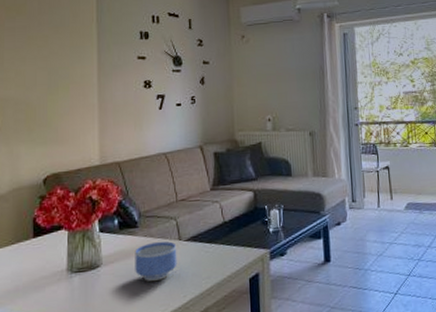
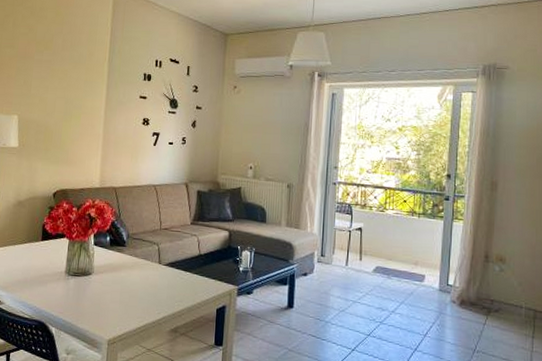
bowl: present [135,241,177,281] -> none [119,262,157,295]

